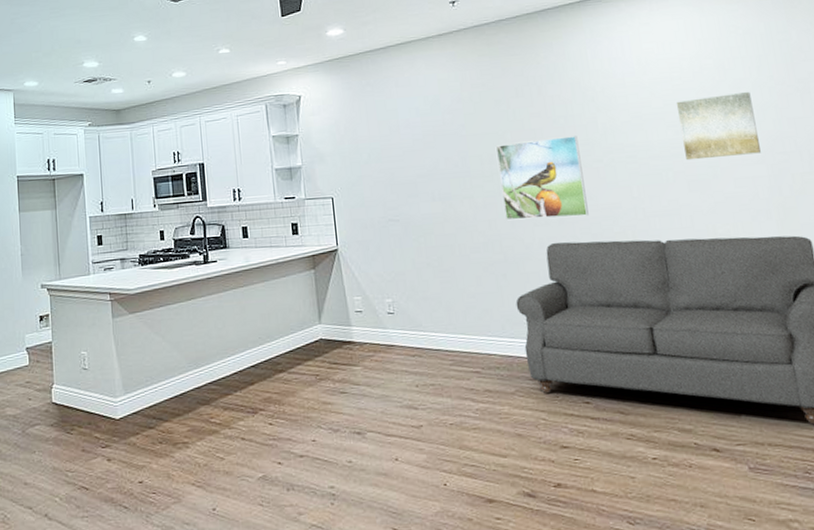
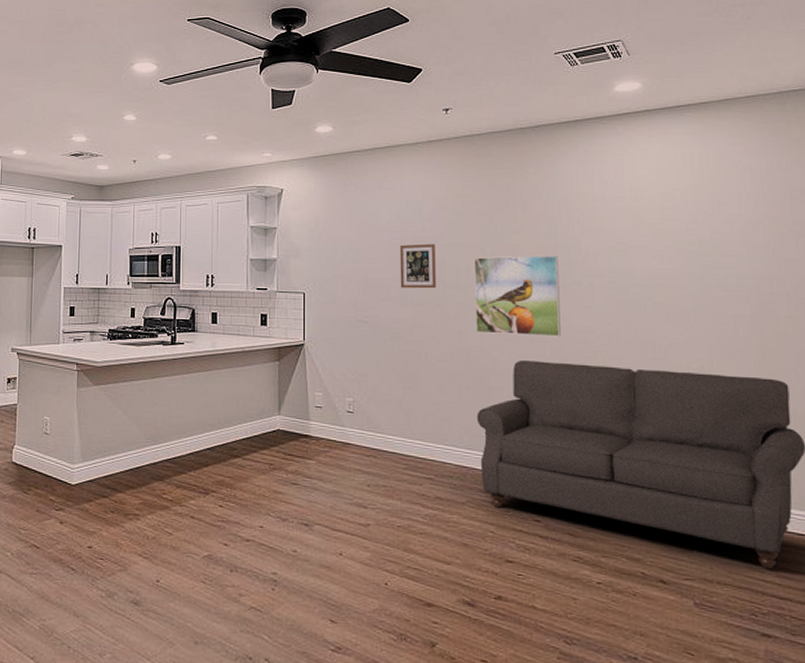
picture frame: none [422,135,462,183] -> present [399,243,436,289]
wall art: present [676,91,761,161] -> none [664,228,746,292]

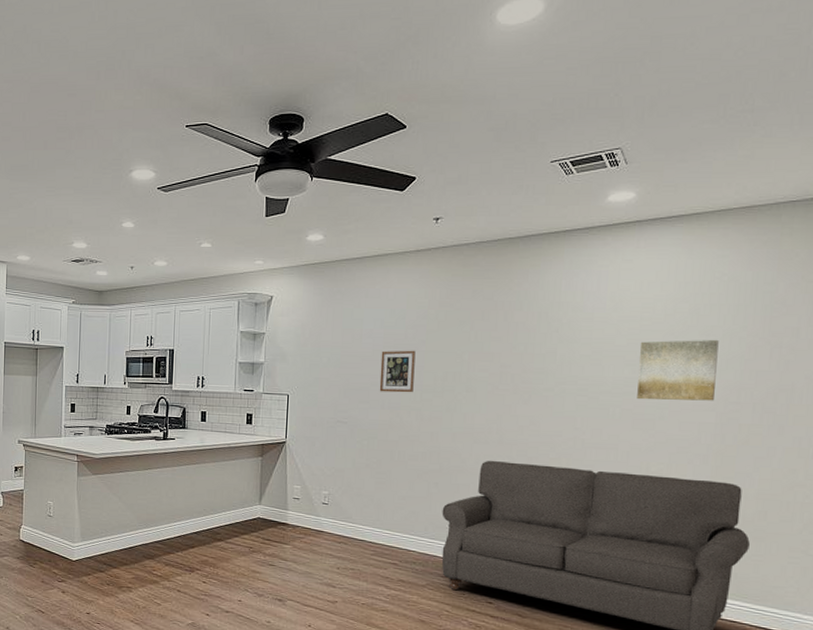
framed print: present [473,255,561,337] -> none [448,363,534,440]
wall art: none [664,228,746,292] -> present [637,339,719,401]

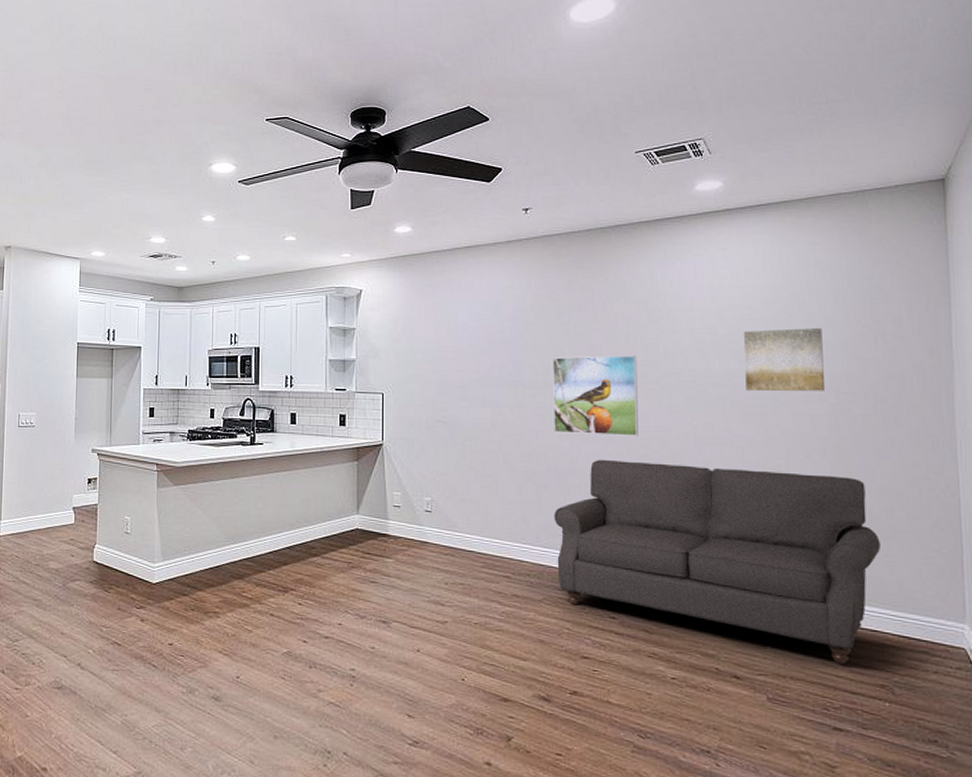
picture frame: present [379,350,416,393] -> none [478,344,514,389]
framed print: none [448,363,534,440] -> present [552,355,638,436]

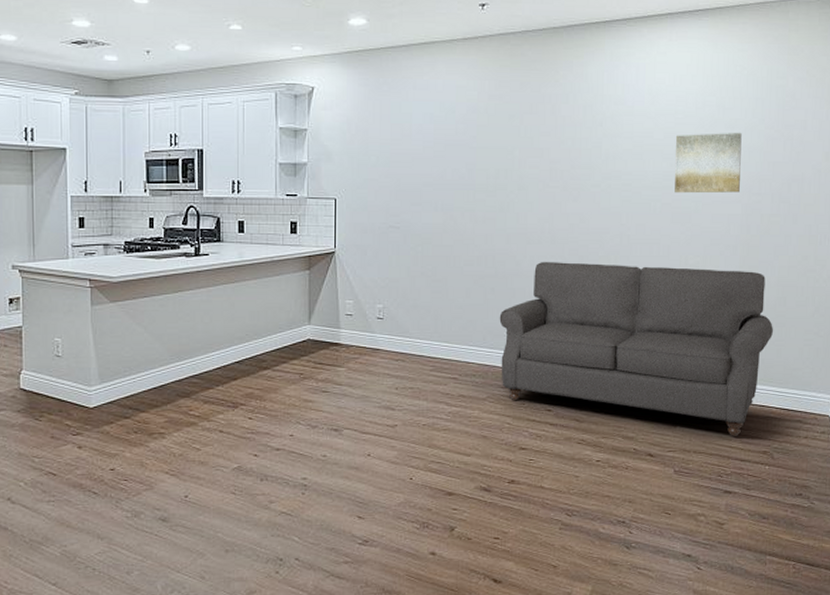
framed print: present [552,355,638,436] -> none [502,159,581,238]

